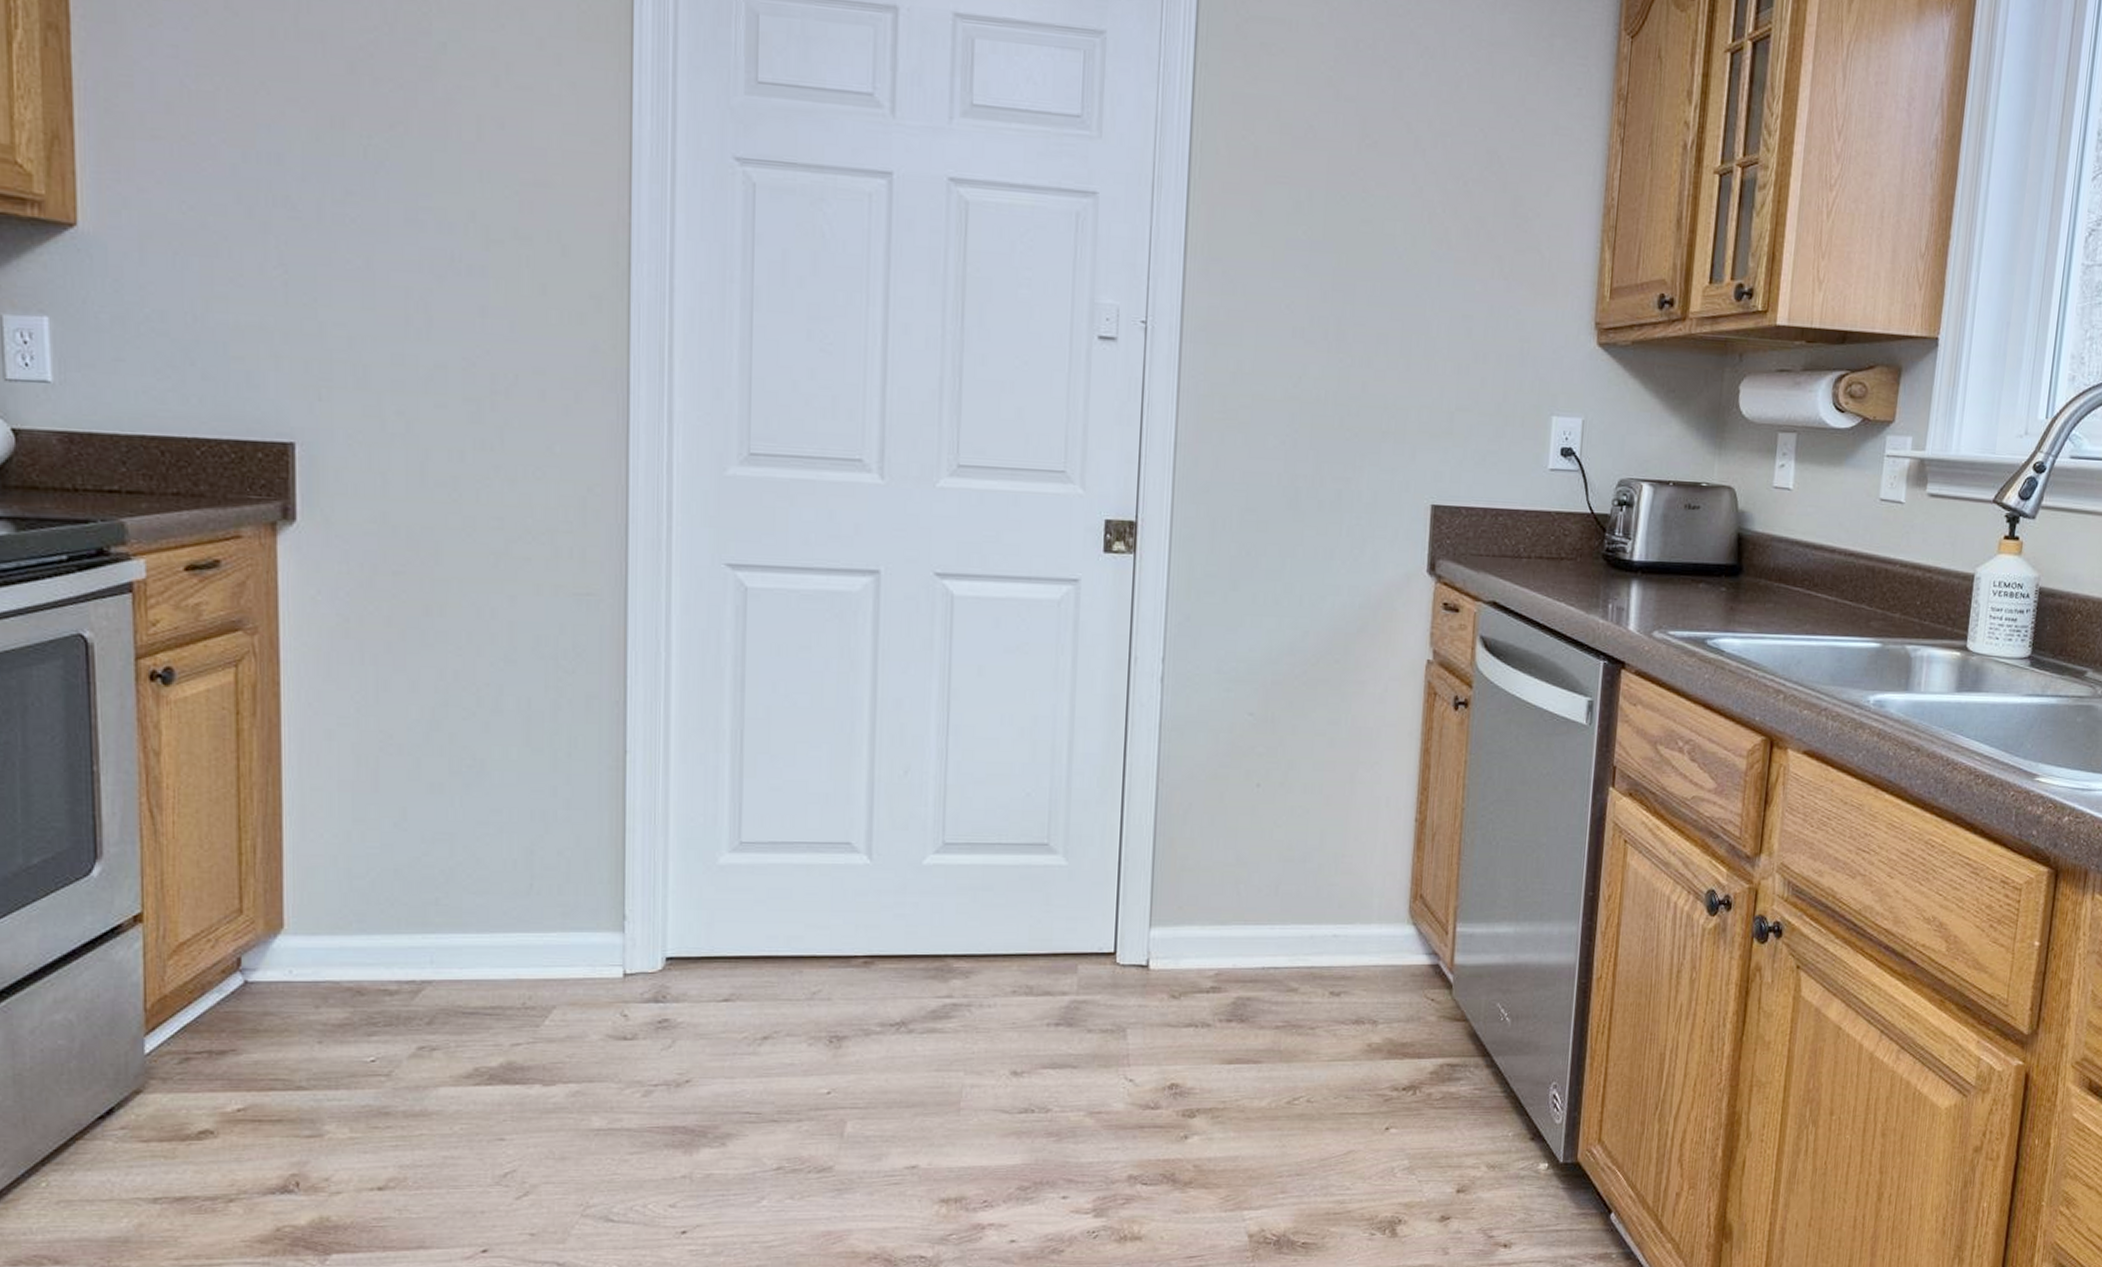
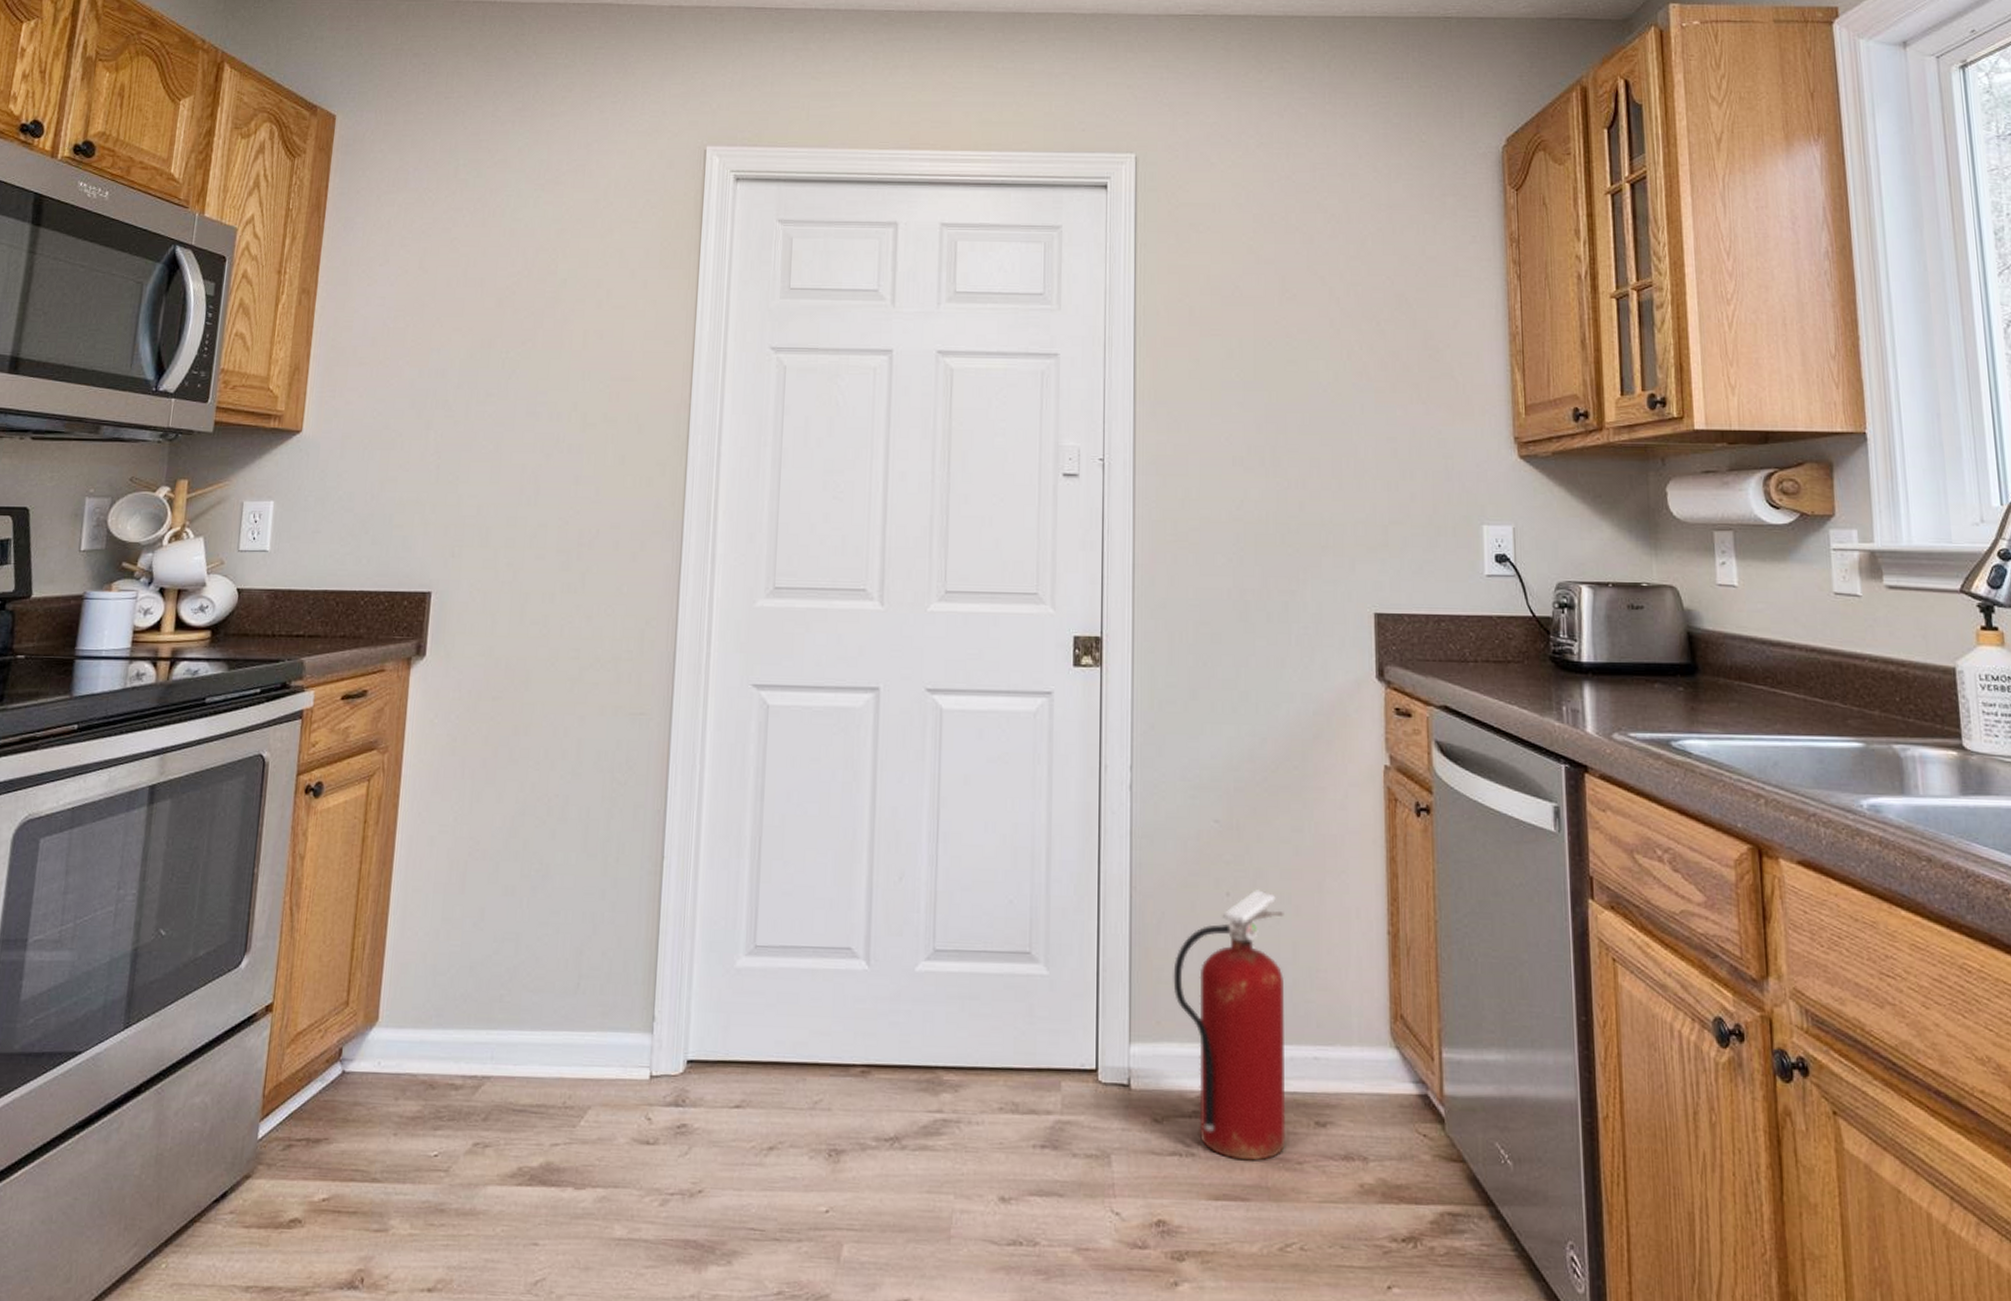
fire extinguisher: none [1197,781,1315,1028] -> present [1173,890,1285,1161]

